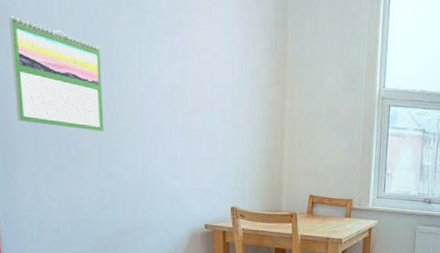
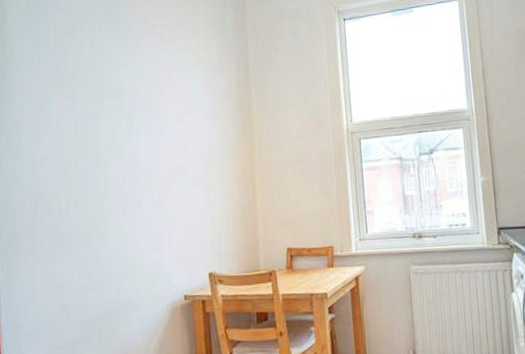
calendar: present [8,15,104,132] -> none [16,125,91,218]

